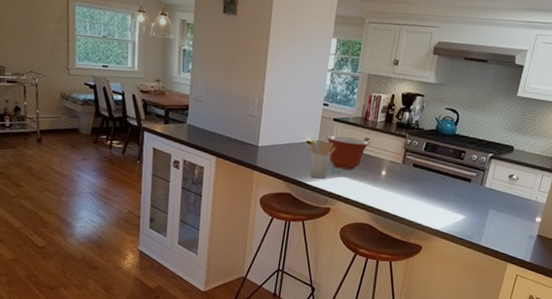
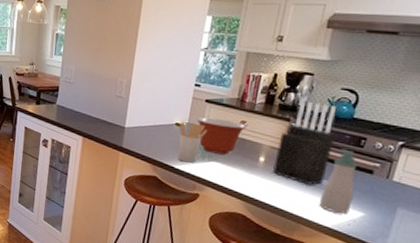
knife block: none [393,119,443,195] -> present [273,100,336,186]
soap bottle: none [430,161,460,217] -> present [319,149,358,214]

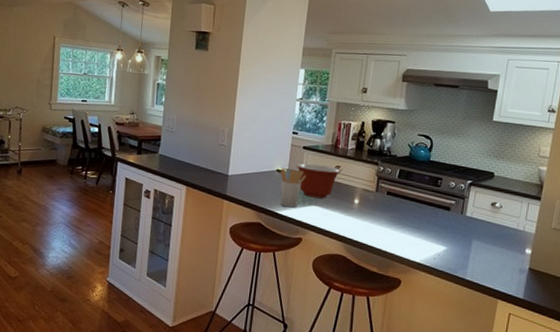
knife block: present [273,100,336,186] -> none [367,146,417,224]
soap bottle: present [319,149,358,214] -> none [408,189,438,249]

